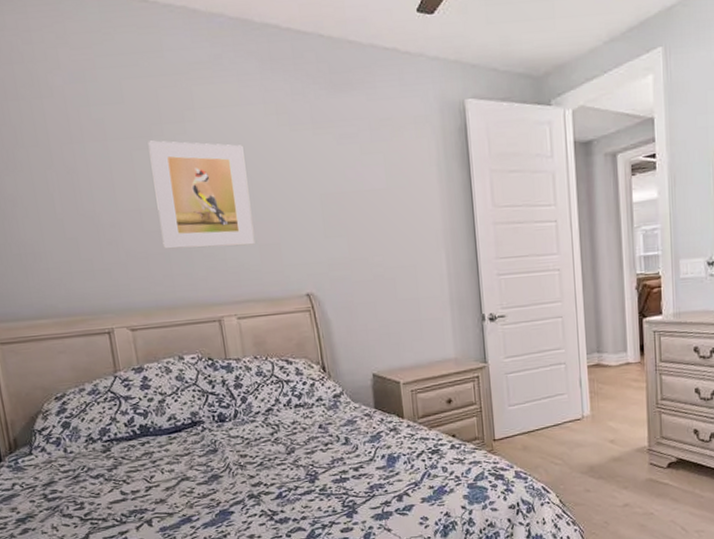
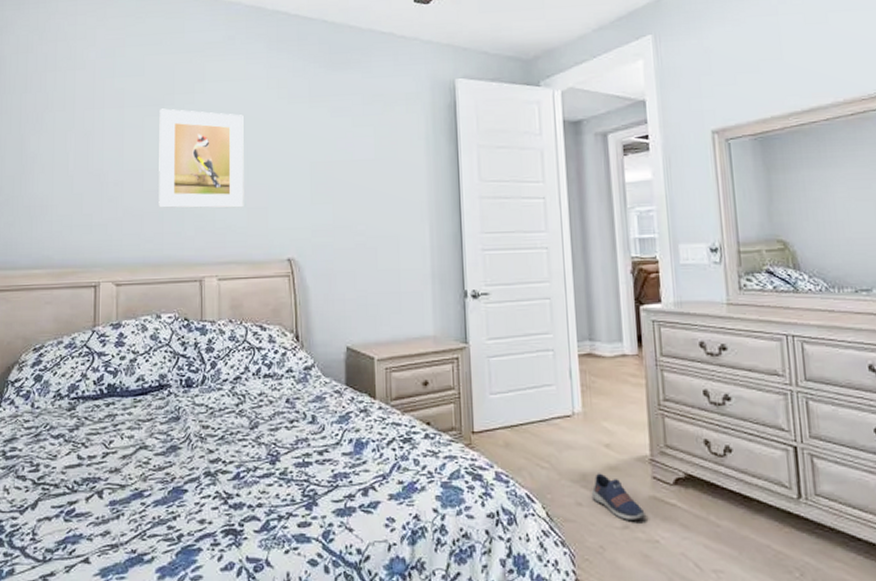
shoe: none [598,464,643,500] -> present [591,473,646,520]

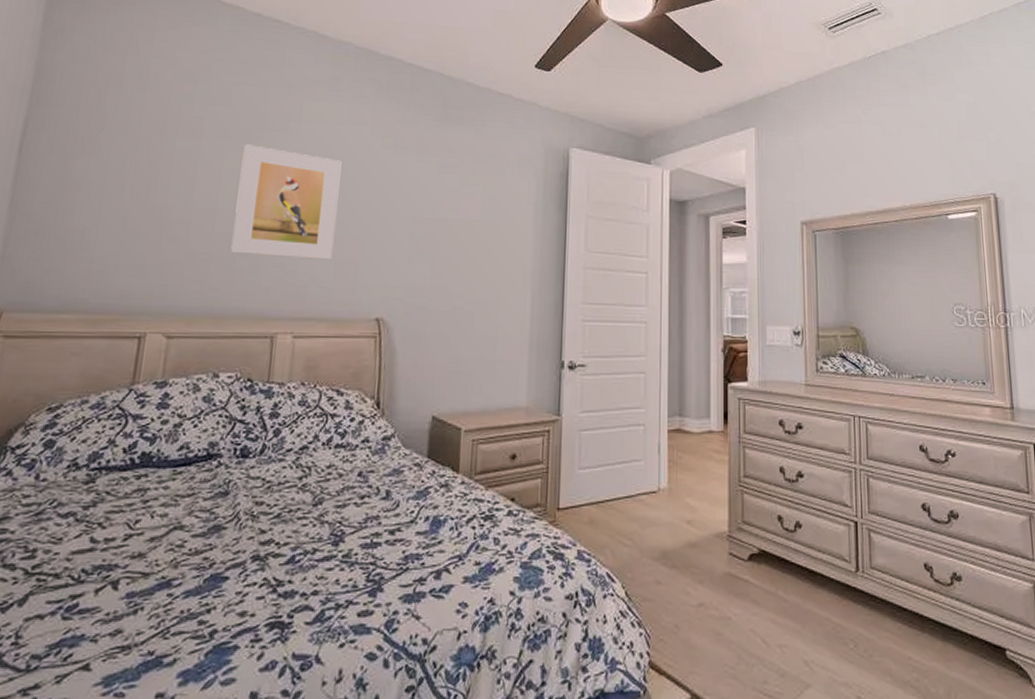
shoe: present [591,473,646,520] -> none [670,550,720,598]

